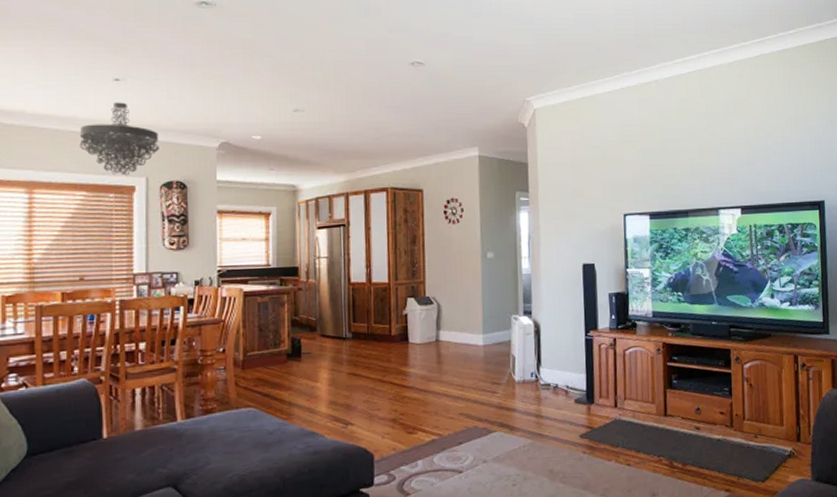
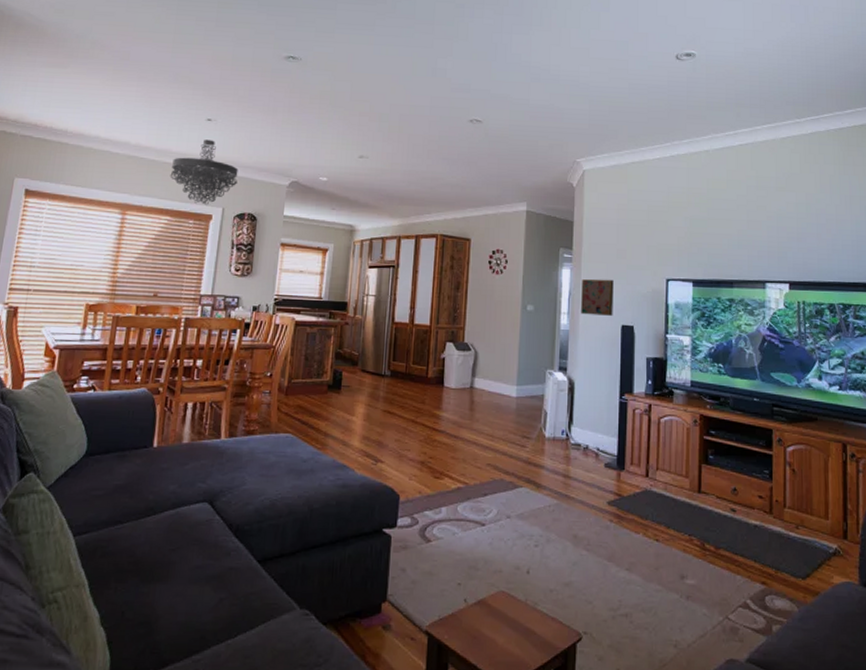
wall art: none [540,219,574,257] -> present [581,278,614,316]

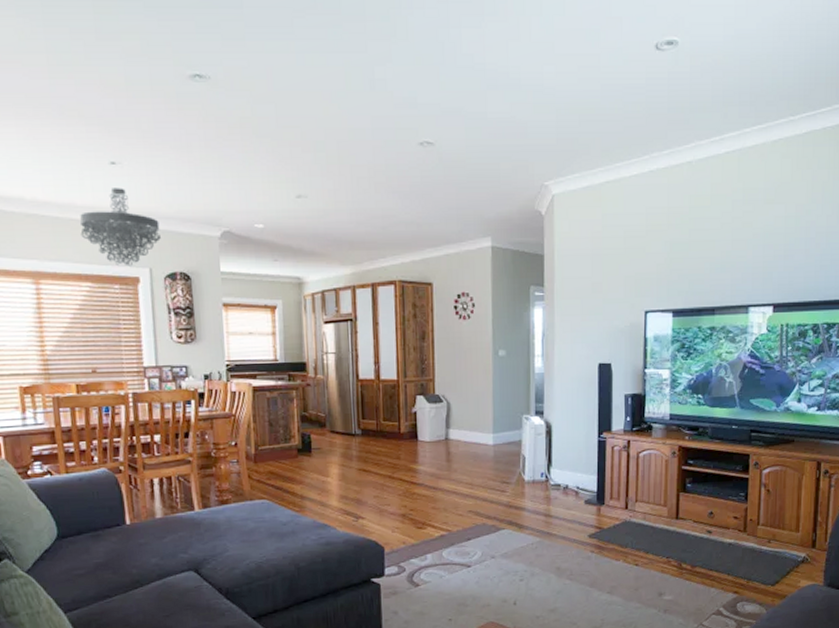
wall art: present [581,278,614,316] -> none [555,316,590,356]

